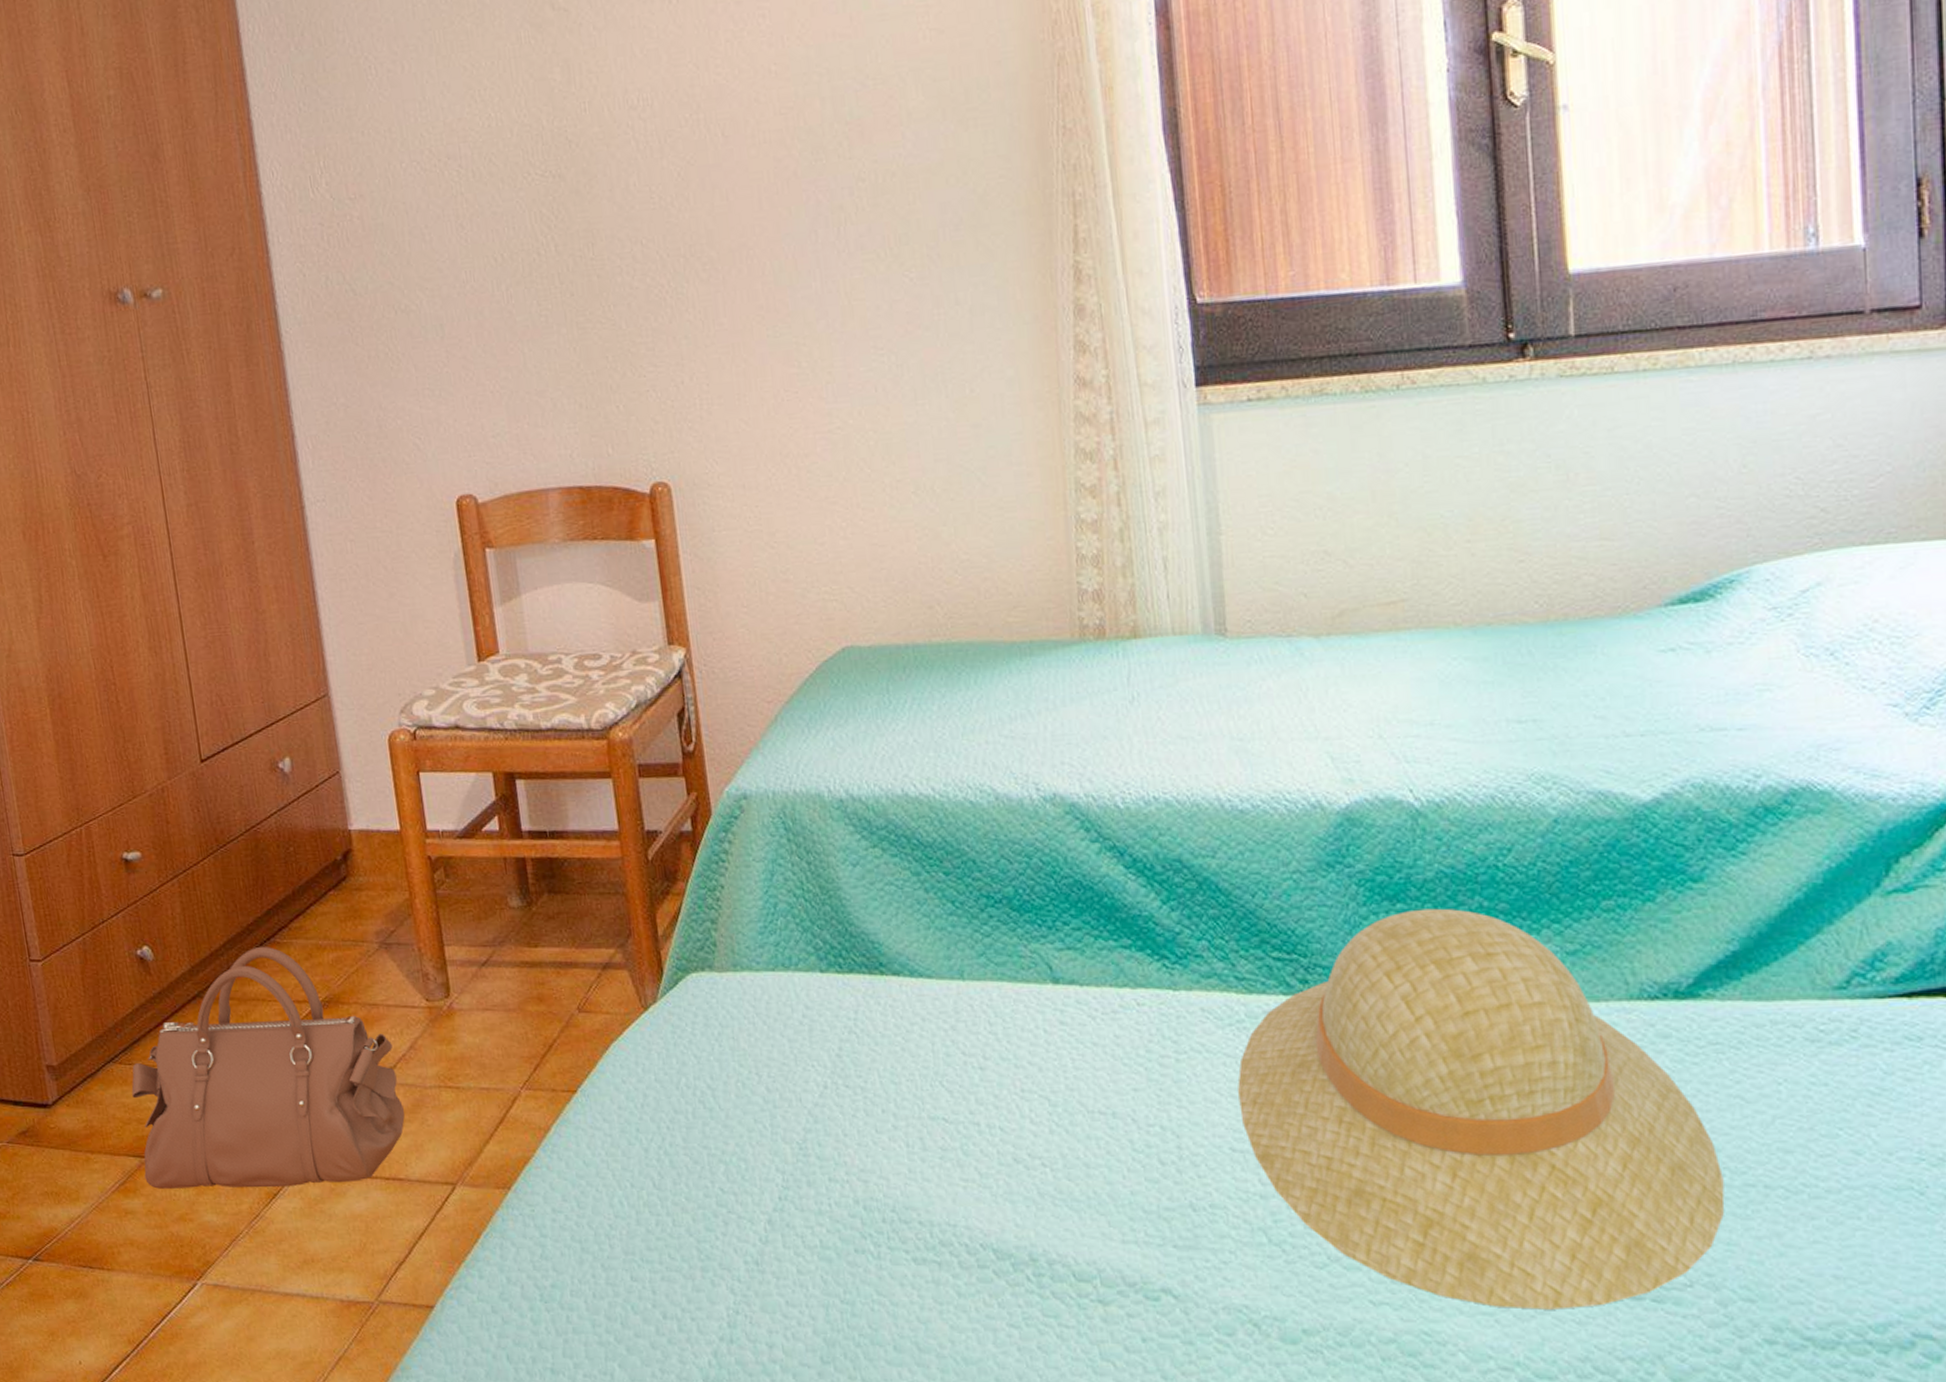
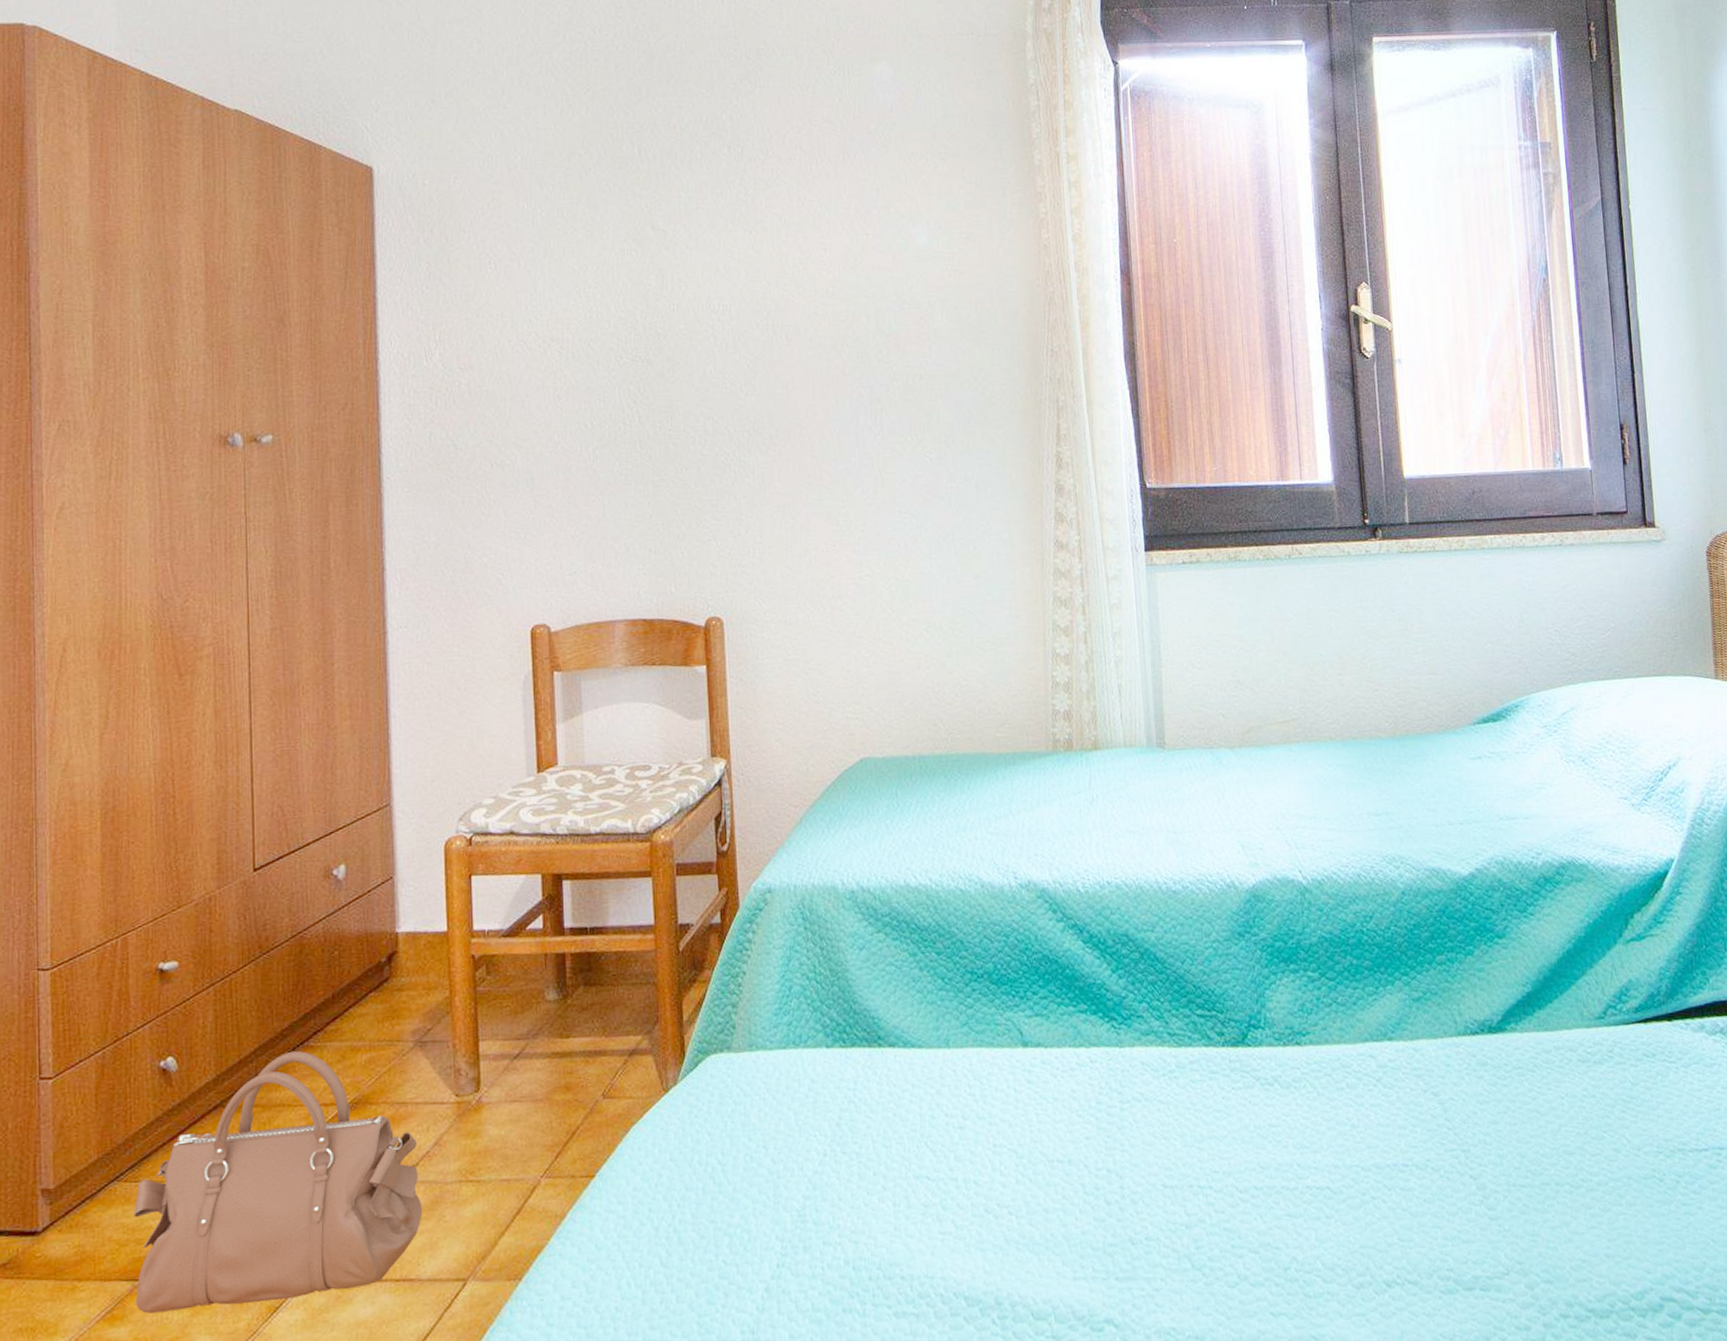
hat: present [1238,908,1725,1310] -> none [1169,967,1529,1308]

